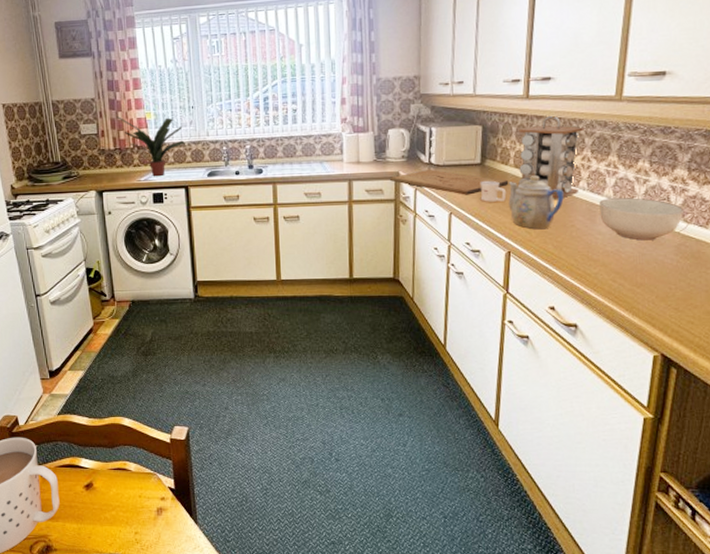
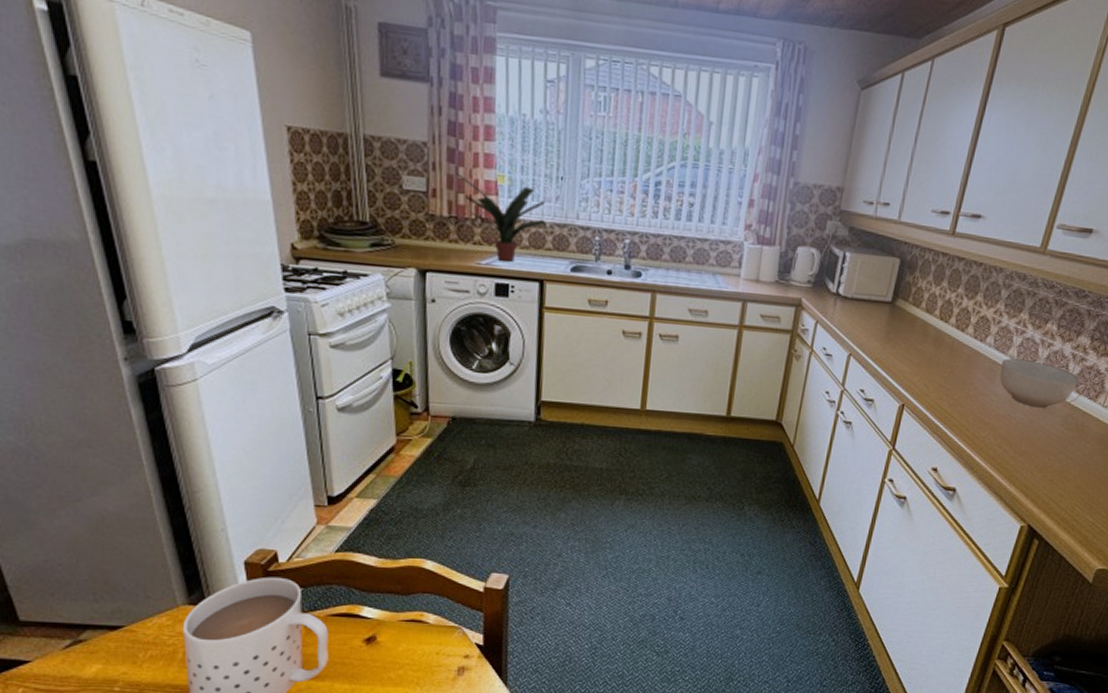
cutting board: present [389,169,509,195] -> none [789,300,917,336]
mug: present [480,180,507,203] -> none [884,322,913,349]
teapot: present [508,175,564,230] -> none [911,323,970,385]
spice rack: present [518,115,584,198] -> none [926,258,1003,352]

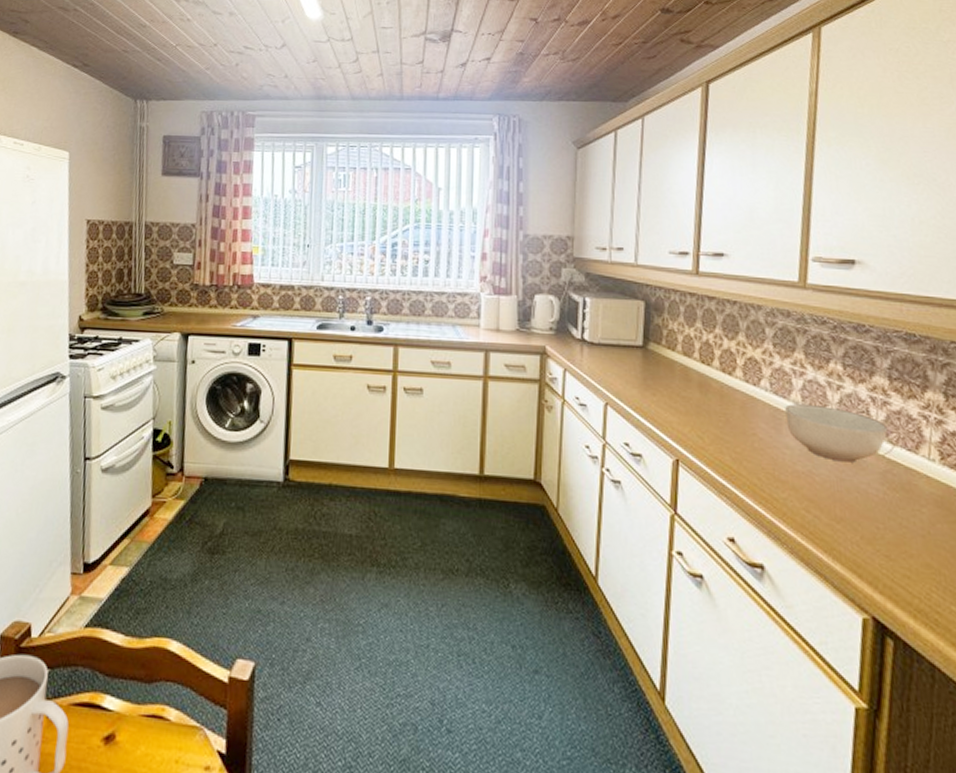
potted plant: present [455,173,546,263] -> none [217,247,295,324]

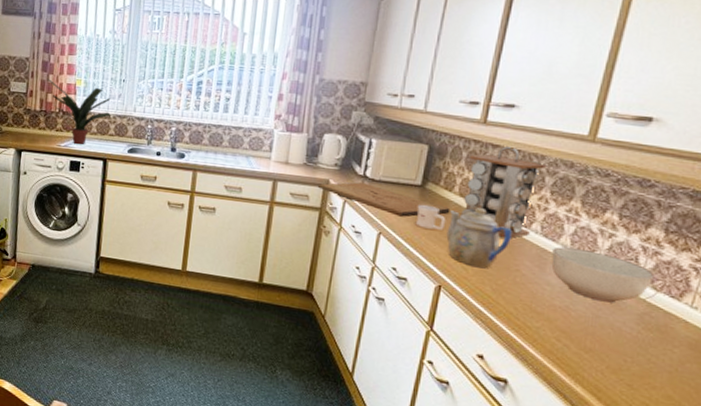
potted plant: none [217,247,295,324] -> present [47,79,111,145]
cutting board: none [533,346,677,383] -> present [317,182,450,217]
mug: none [641,367,674,396] -> present [415,204,446,231]
teapot: none [676,367,742,436] -> present [446,208,512,269]
spice rack: none [688,297,764,398] -> present [461,146,546,238]

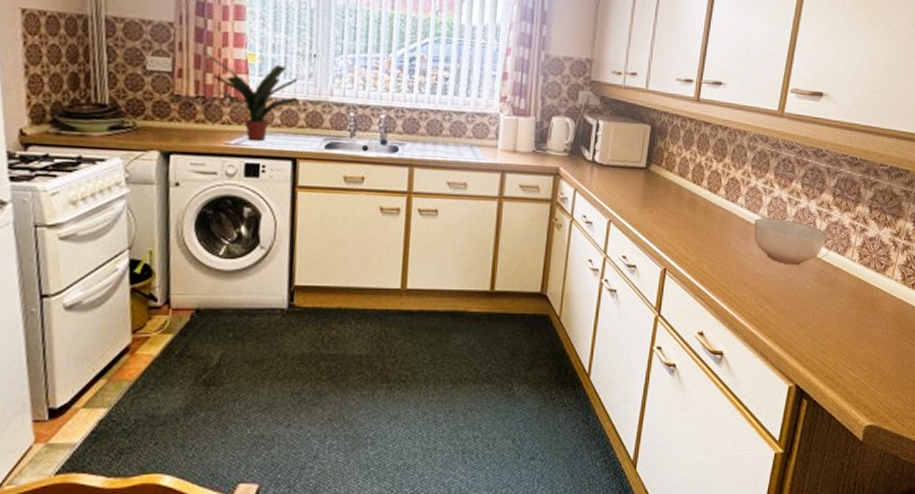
cutting board: present [317,182,450,217] -> none [547,167,672,202]
mug: present [415,204,446,231] -> none [641,187,669,213]
teapot: present [446,208,512,269] -> none [669,186,723,247]
spice rack: present [461,146,546,238] -> none [681,123,748,213]

